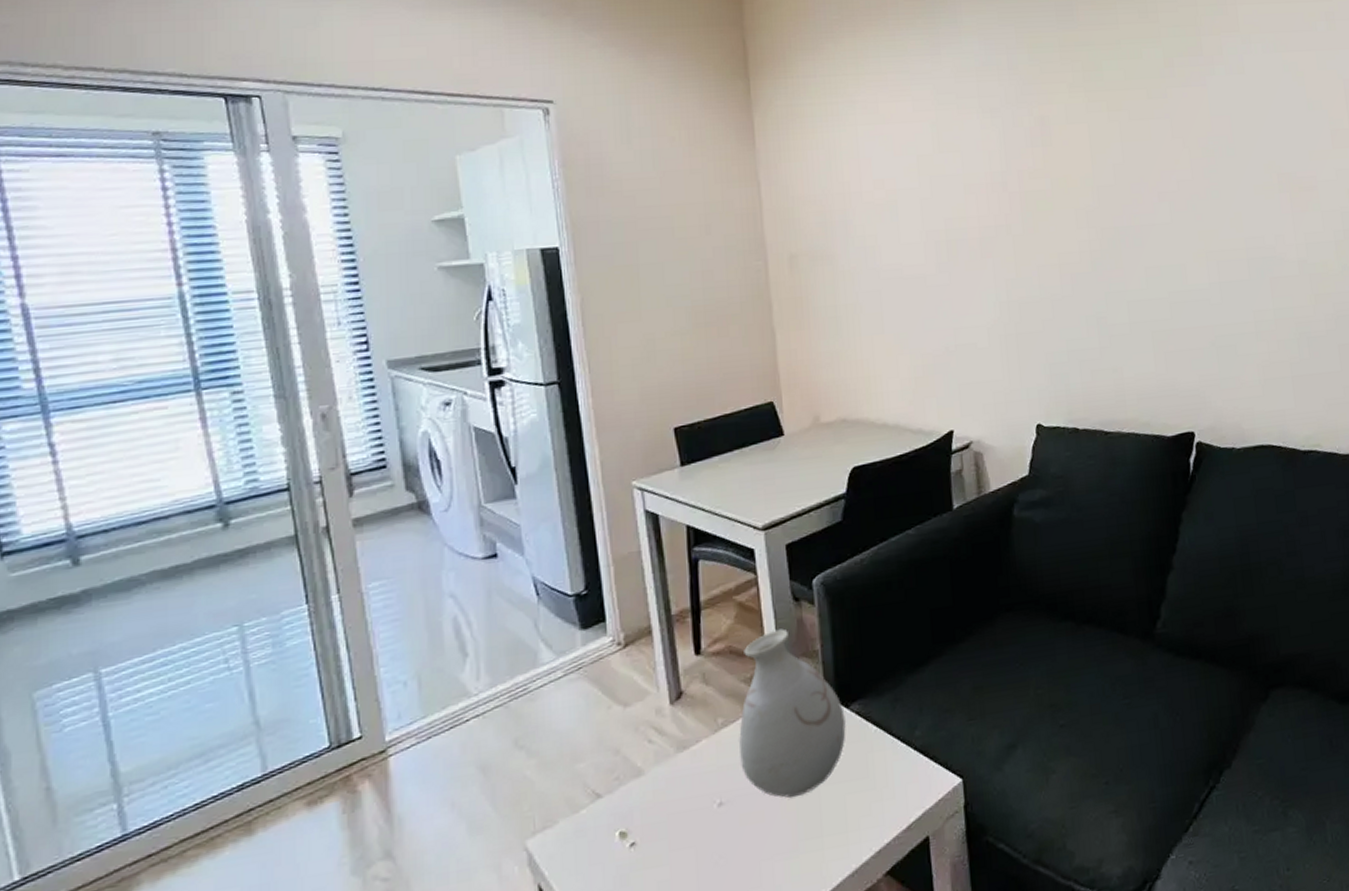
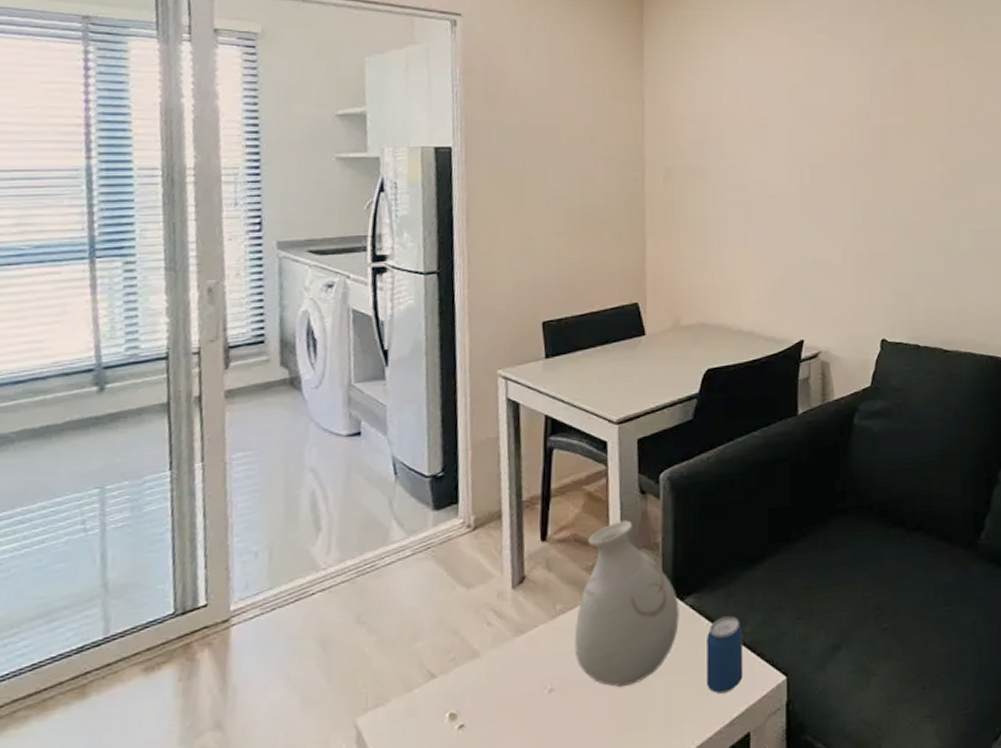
beverage can: none [876,720,917,800] -> present [706,616,743,694]

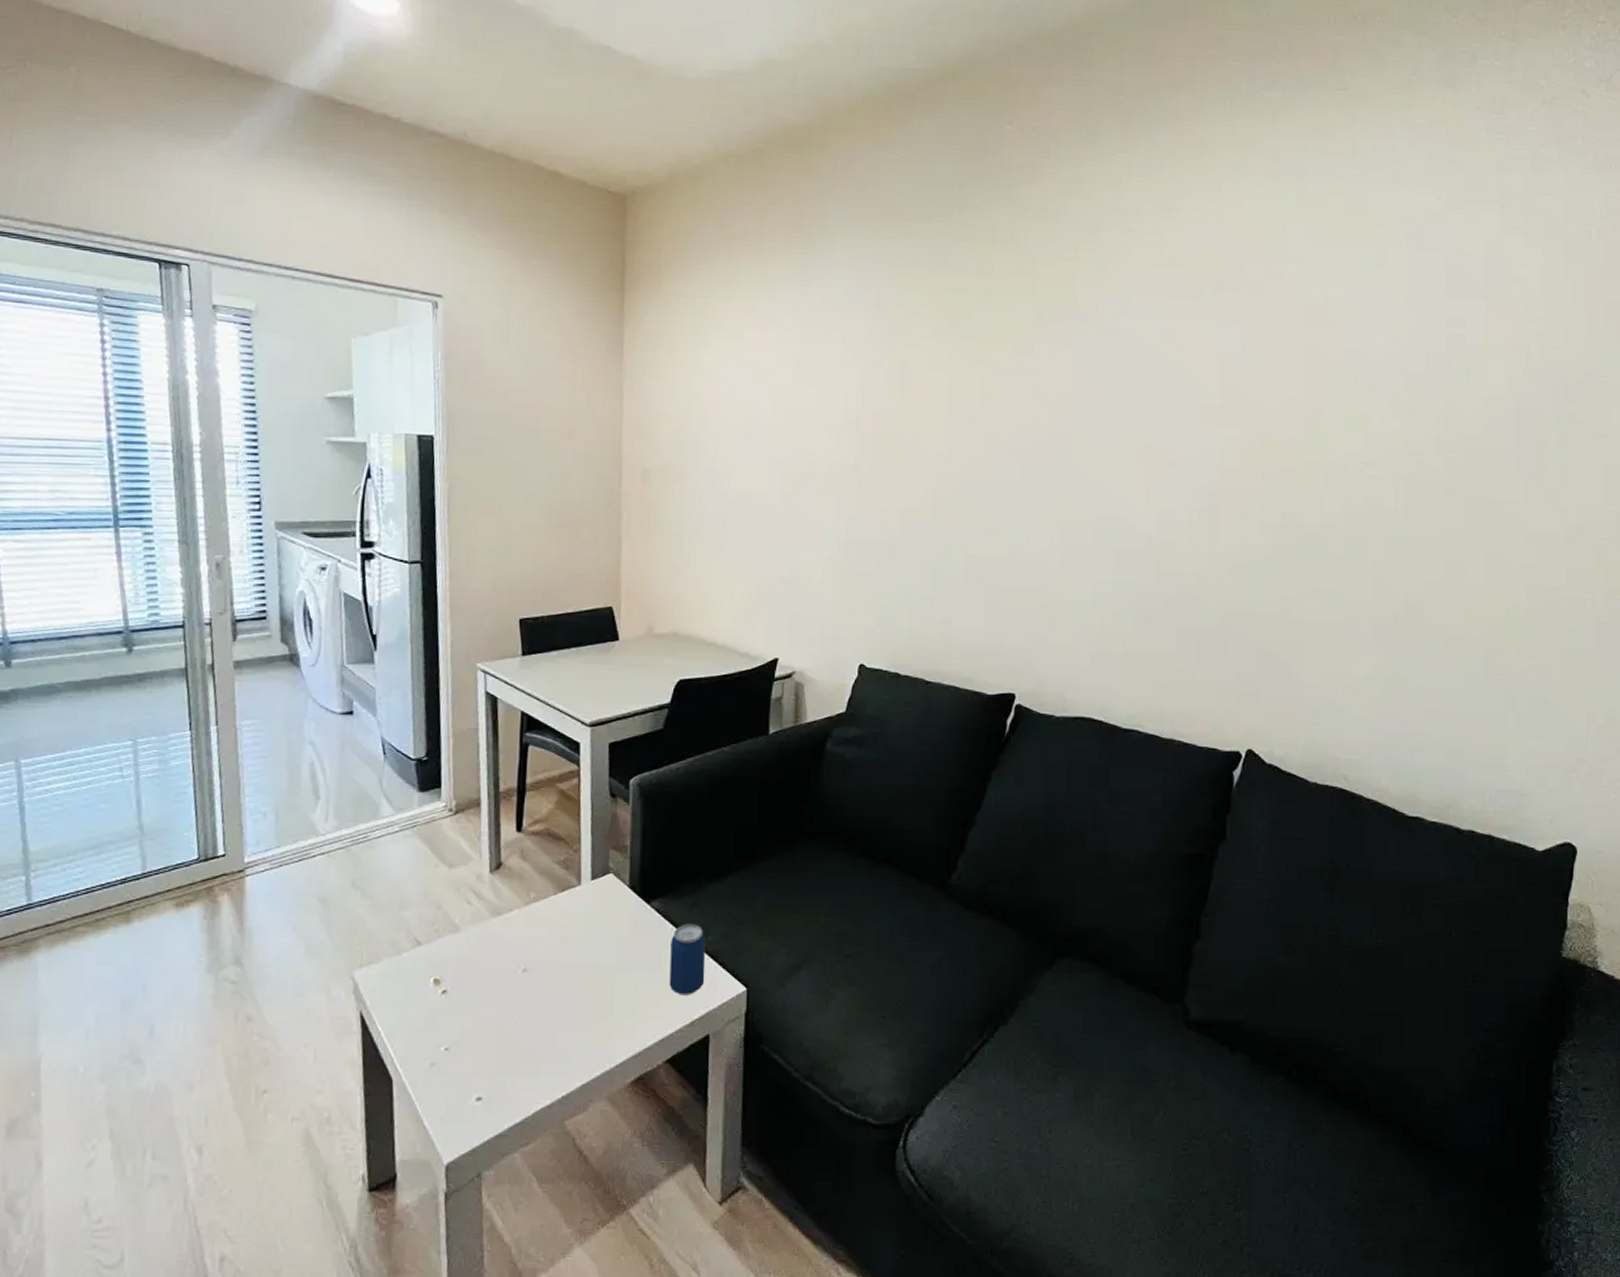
vase: present [574,520,679,688] -> none [546,820,645,977]

